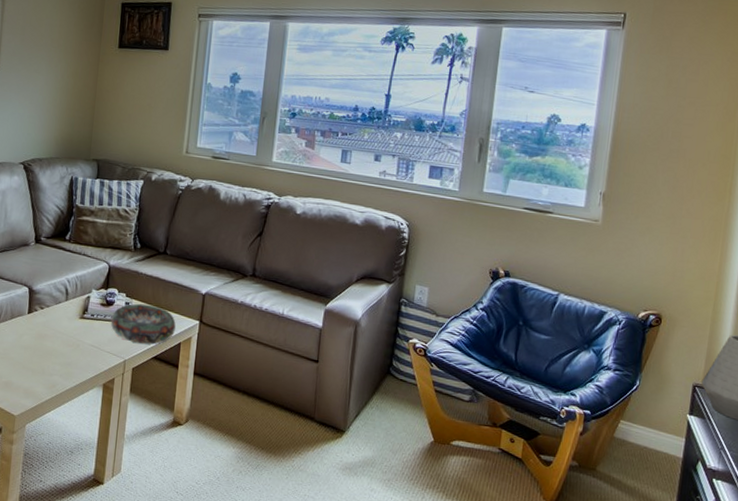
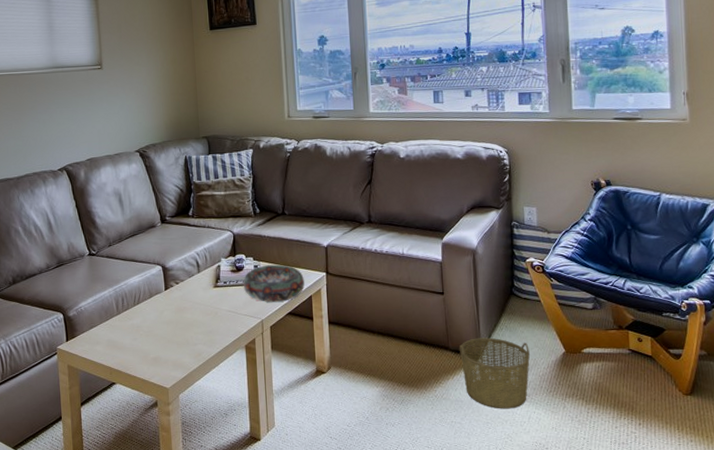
basket: none [324,412,397,491] -> present [458,337,530,409]

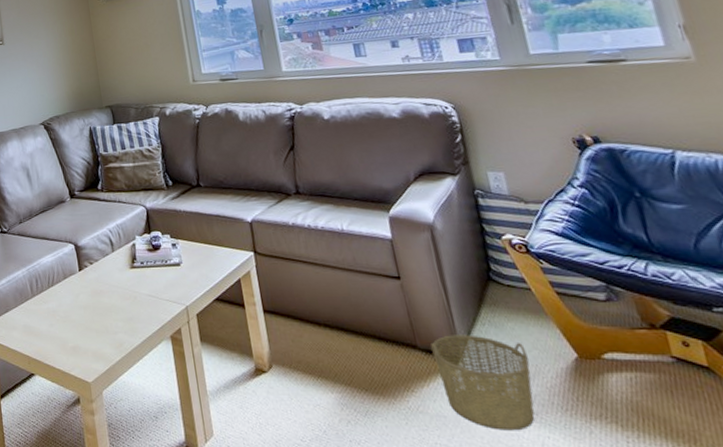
decorative bowl: present [243,264,305,302] -> none [161,242,231,286]

